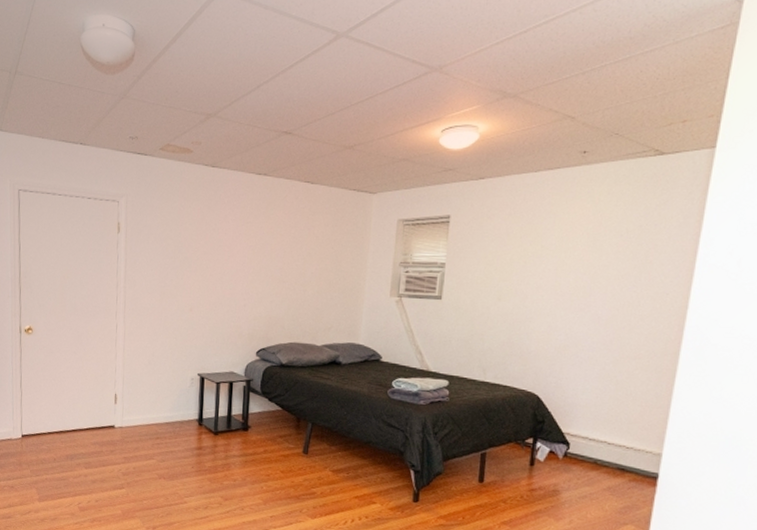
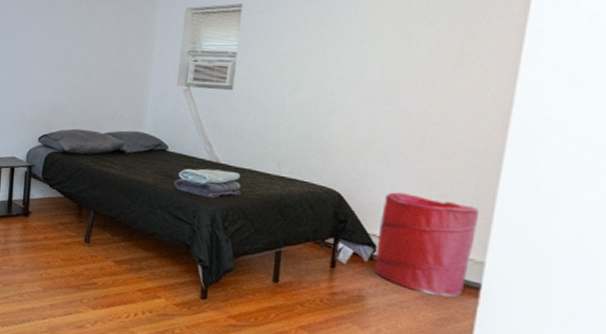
laundry hamper: none [568,393,658,487] -> present [374,192,480,297]

